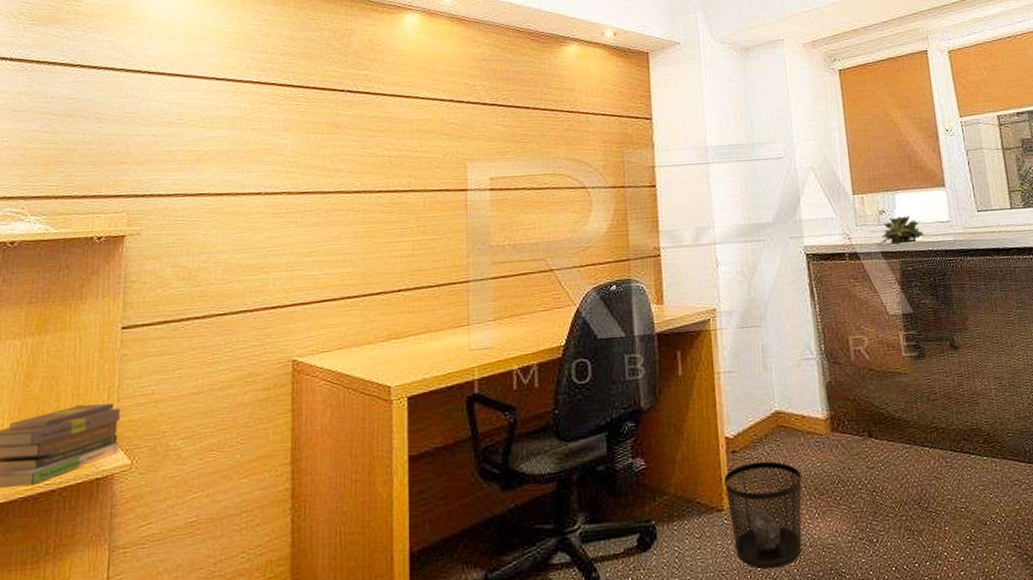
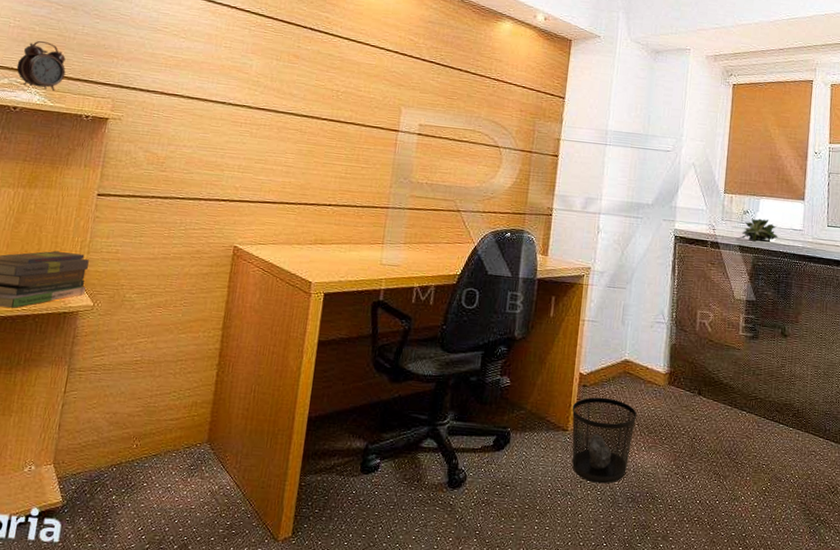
alarm clock: none [9,160,69,216] -> present [16,41,66,92]

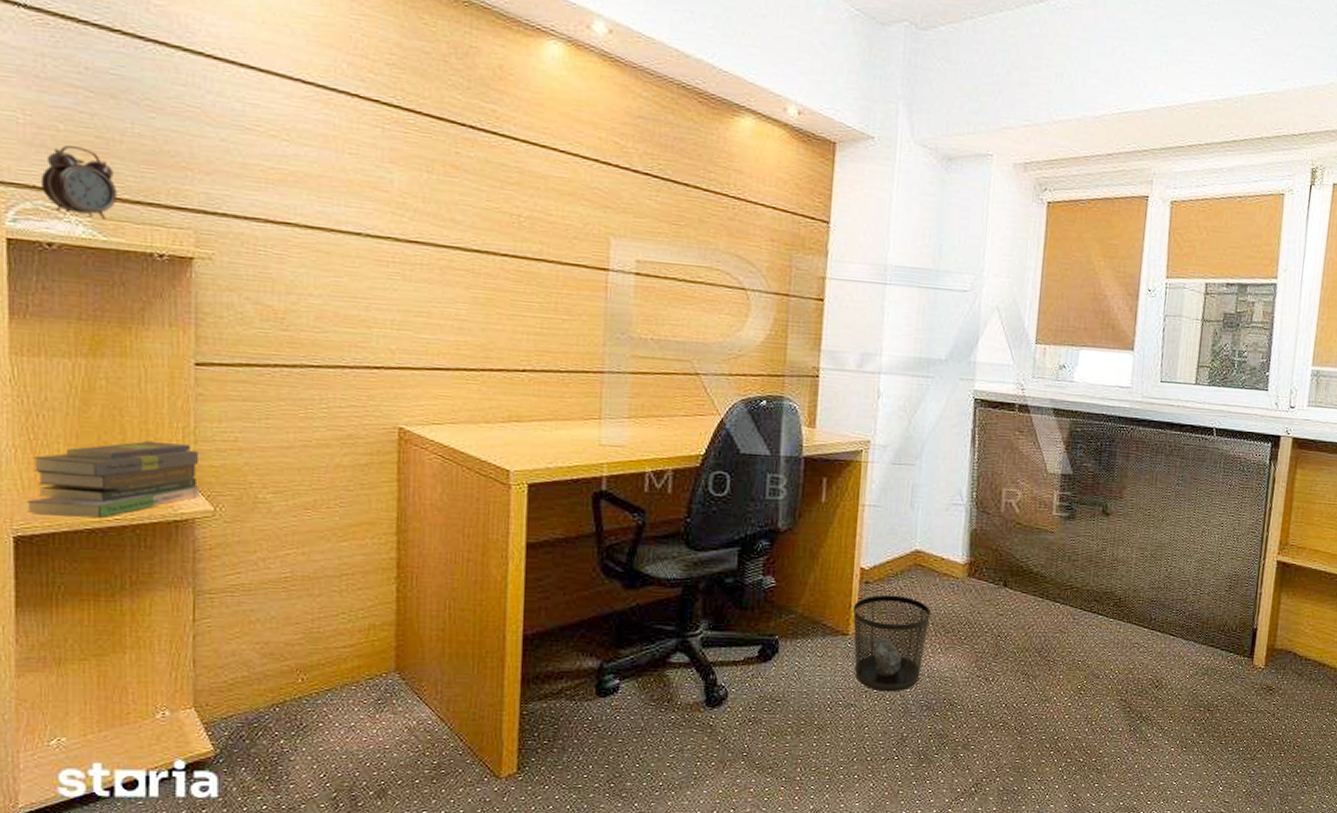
succulent plant: present [739,218,778,243] -> none [1053,374,1101,404]

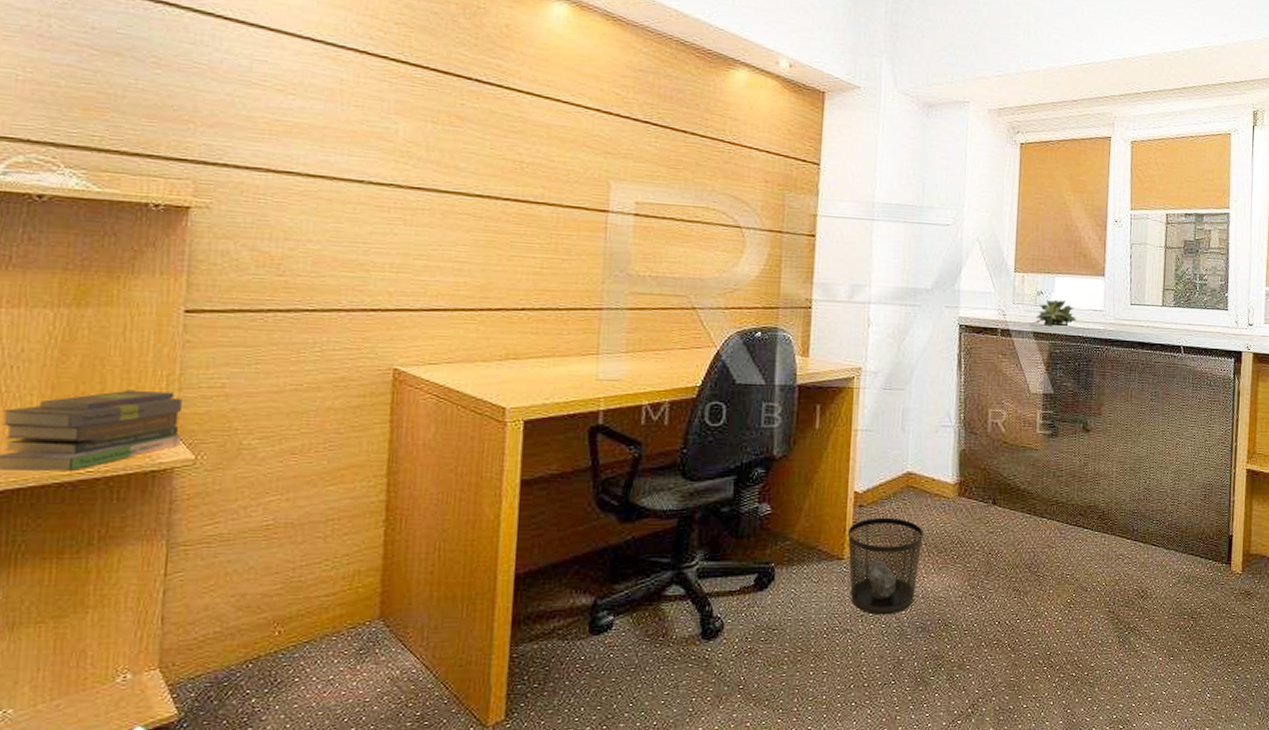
alarm clock: present [40,146,117,221] -> none [35,101,116,172]
succulent plant: none [1053,374,1101,404] -> present [1032,299,1077,328]

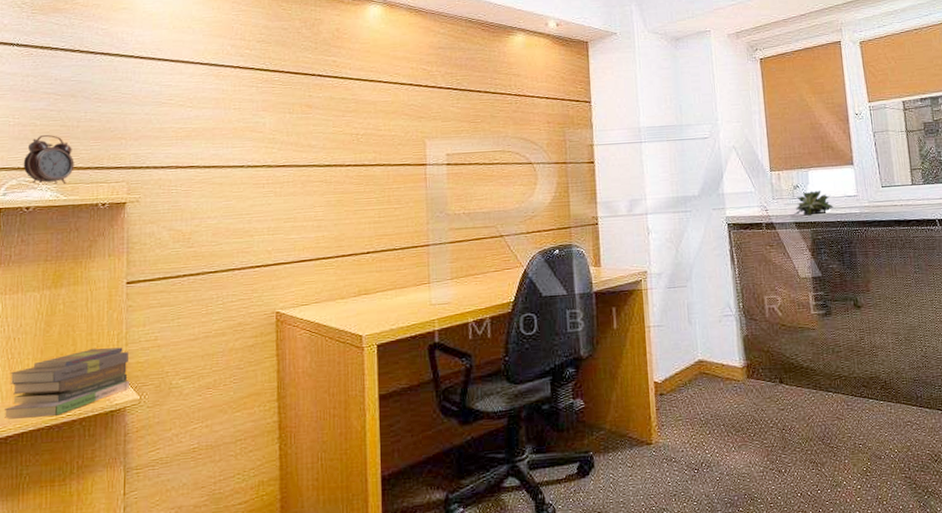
alarm clock: none [35,101,116,172] -> present [23,135,74,185]
waste bin: present [847,517,923,615] -> none [652,402,721,494]

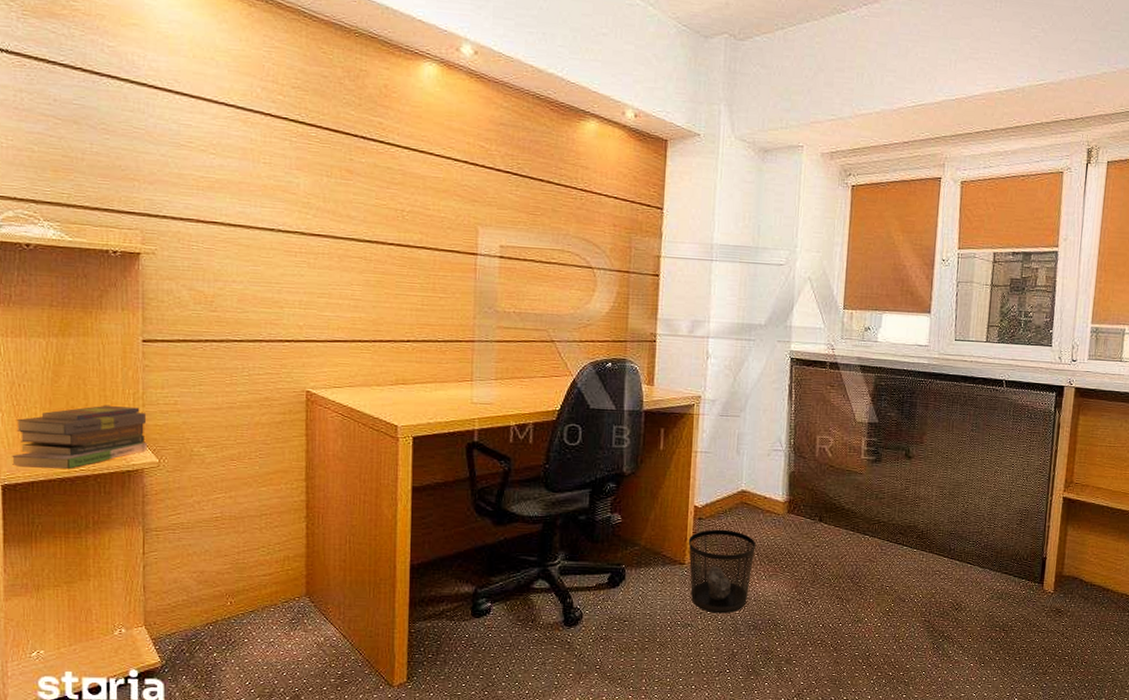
alarm clock: present [23,135,74,185] -> none [20,164,80,224]
waste bin: none [652,402,721,494] -> present [688,529,756,614]
succulent plant: present [793,190,833,217] -> none [860,335,902,361]

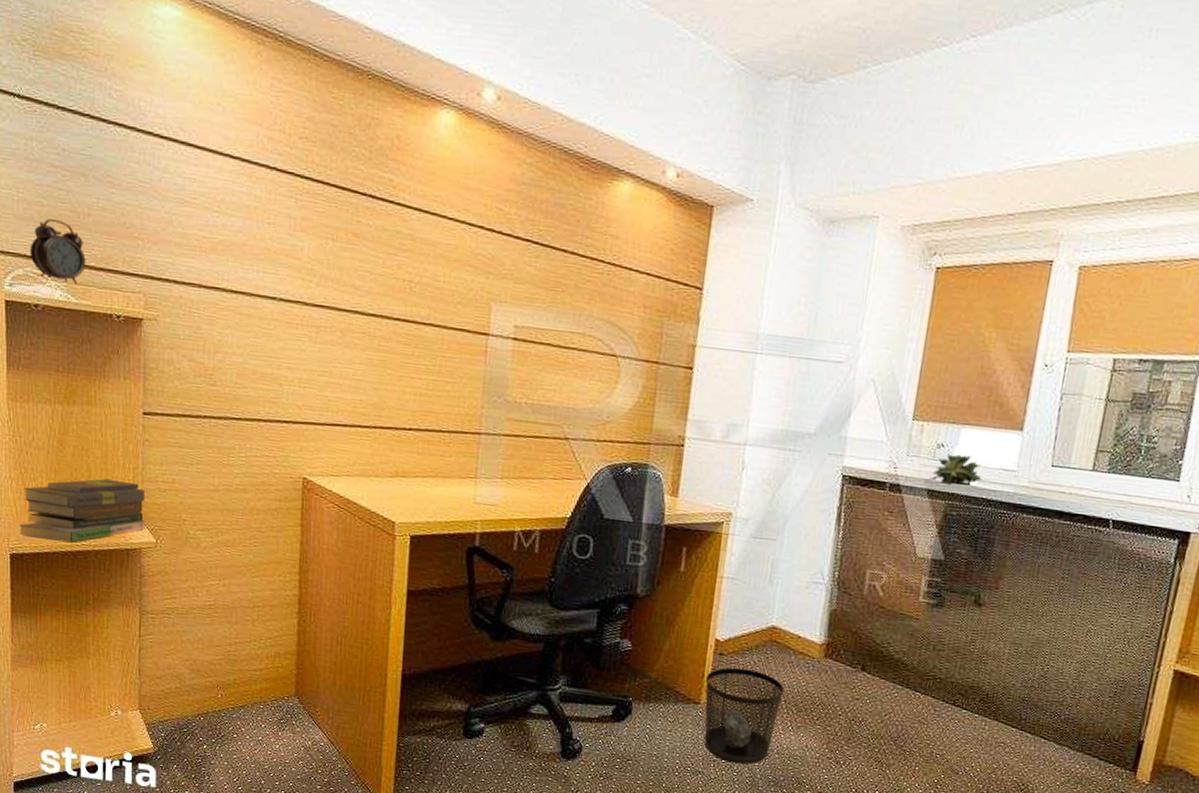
alarm clock: none [20,164,80,224] -> present [30,219,86,285]
succulent plant: none [860,335,902,361] -> present [928,454,983,486]

